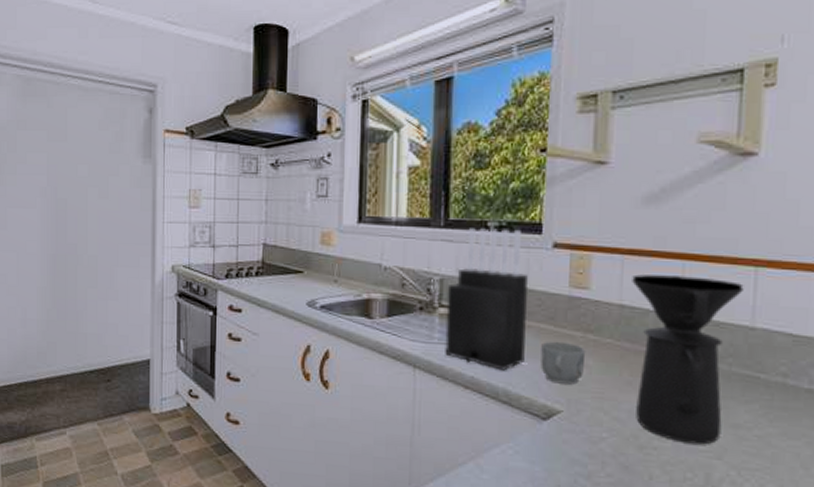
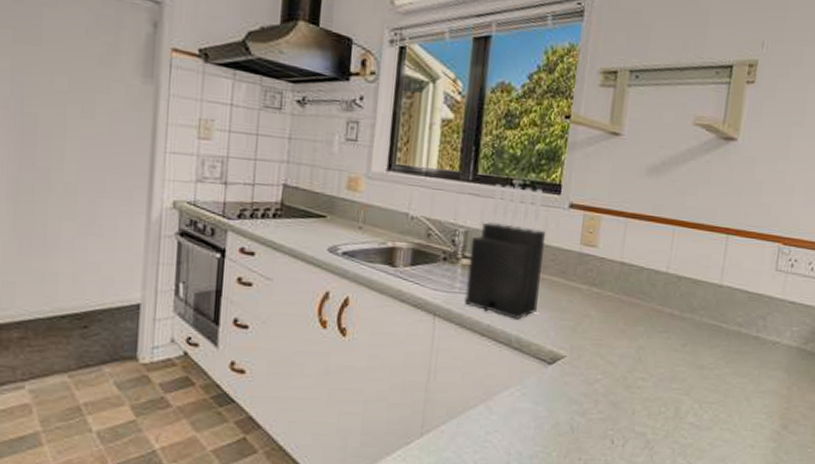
mug: present [541,341,586,385] -> none [550,293,590,332]
coffee maker: present [632,274,744,445] -> none [626,236,717,383]

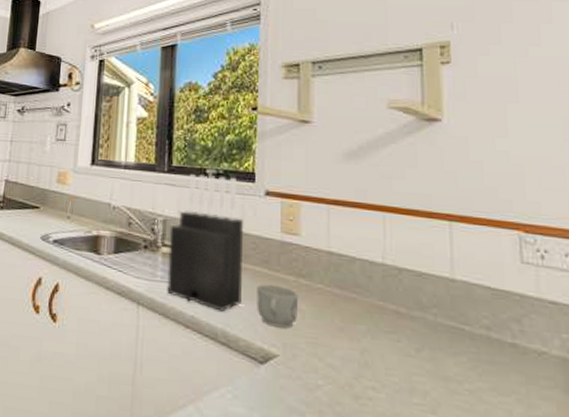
mug: none [550,293,590,332] -> present [257,283,299,329]

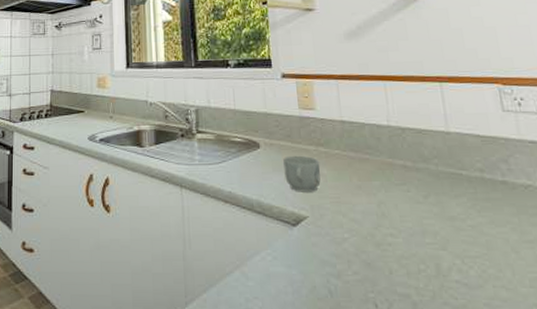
knife block: present [167,174,243,312] -> none [202,65,271,185]

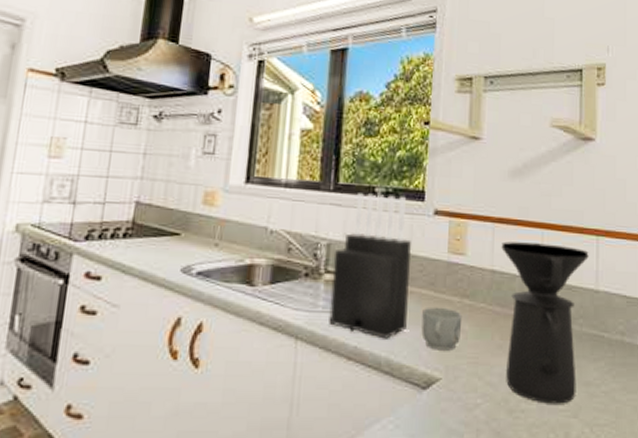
knife block: none [202,65,271,185] -> present [329,193,411,339]
coffee maker: none [347,93,442,238] -> present [501,241,589,404]

